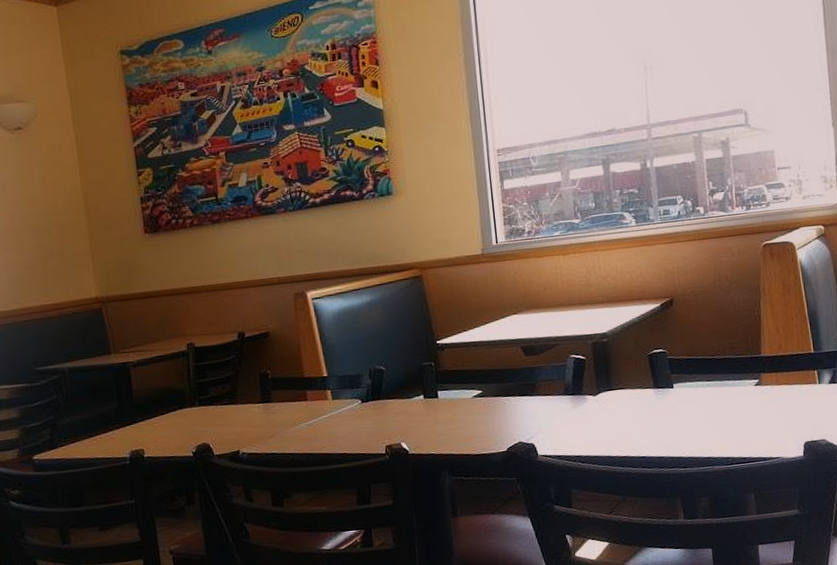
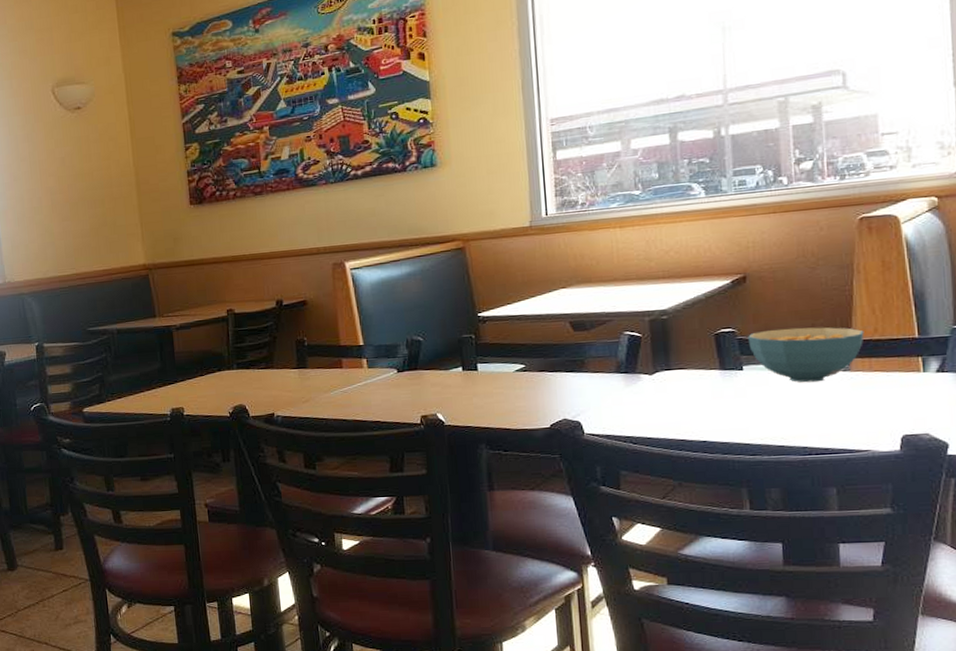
cereal bowl: none [676,345,771,398] -> present [748,327,864,383]

